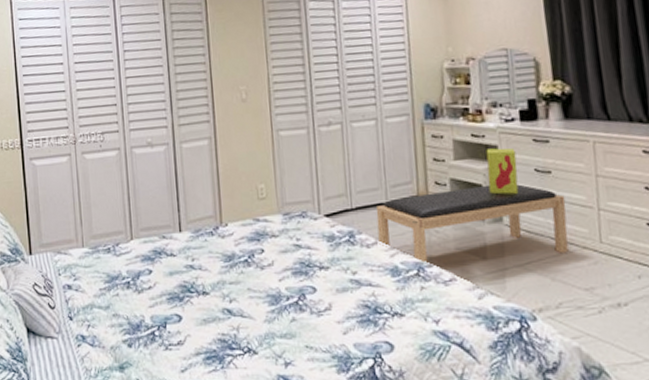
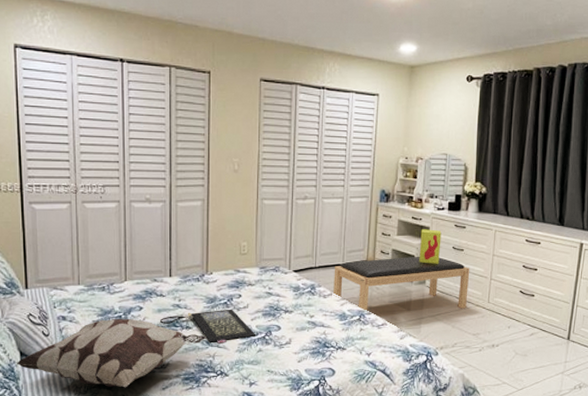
decorative pillow: none [23,284,227,370] -> present [16,318,206,388]
clutch bag: none [171,267,287,312] -> present [159,309,256,343]

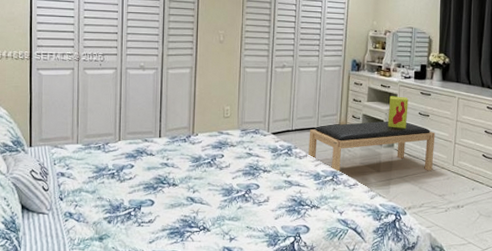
decorative pillow: present [16,318,206,388] -> none [17,175,191,241]
clutch bag: present [159,309,256,343] -> none [148,168,237,200]

